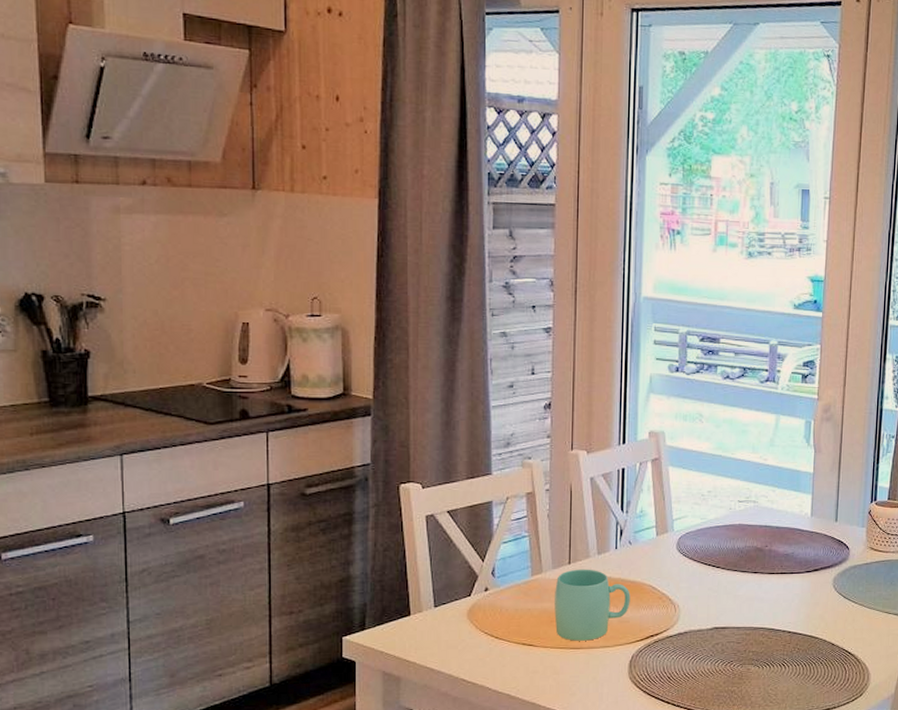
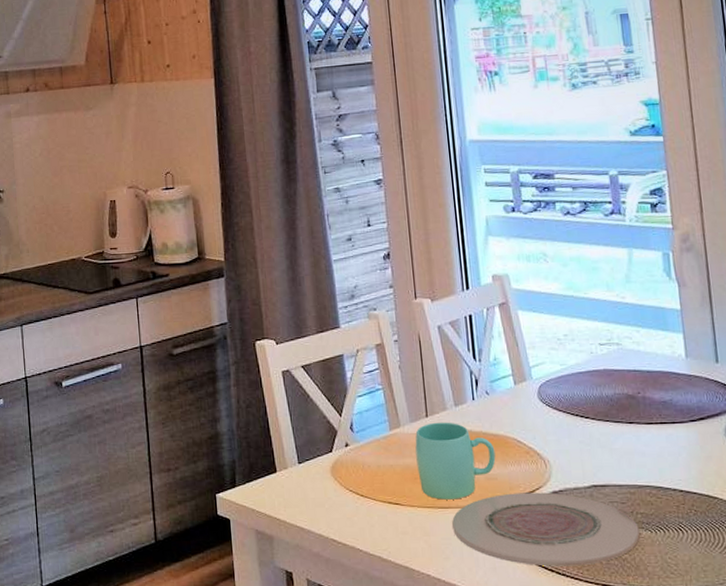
plate: none [582,634,749,699] -> present [452,492,640,567]

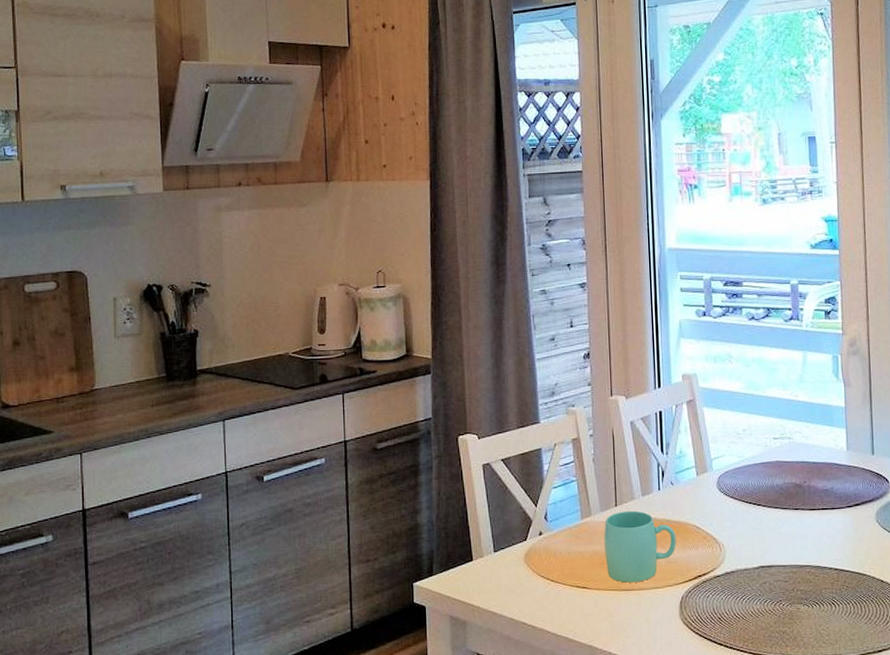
plate: present [452,492,640,567] -> none [634,573,799,641]

